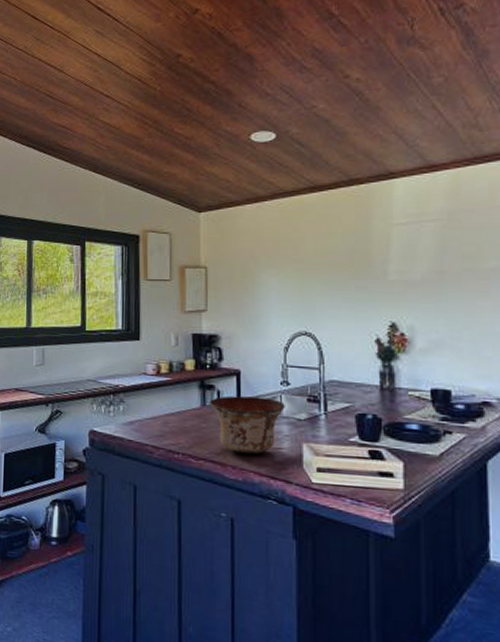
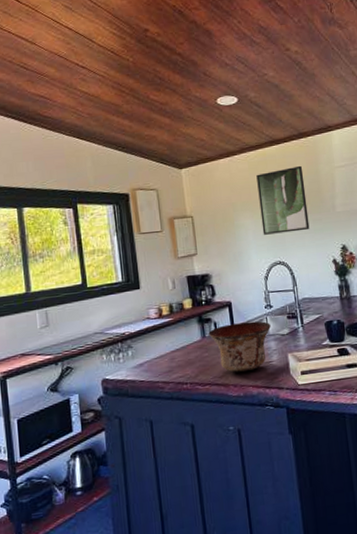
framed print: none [288,219,350,299] -> present [256,165,310,235]

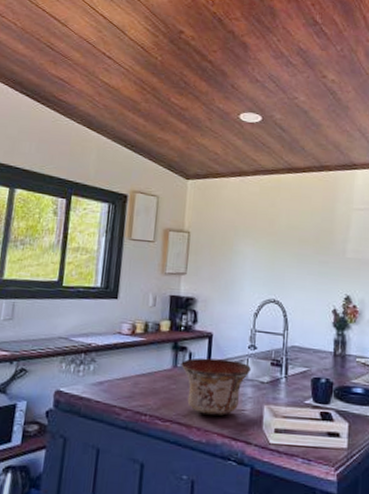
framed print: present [256,165,310,235] -> none [261,199,318,271]

